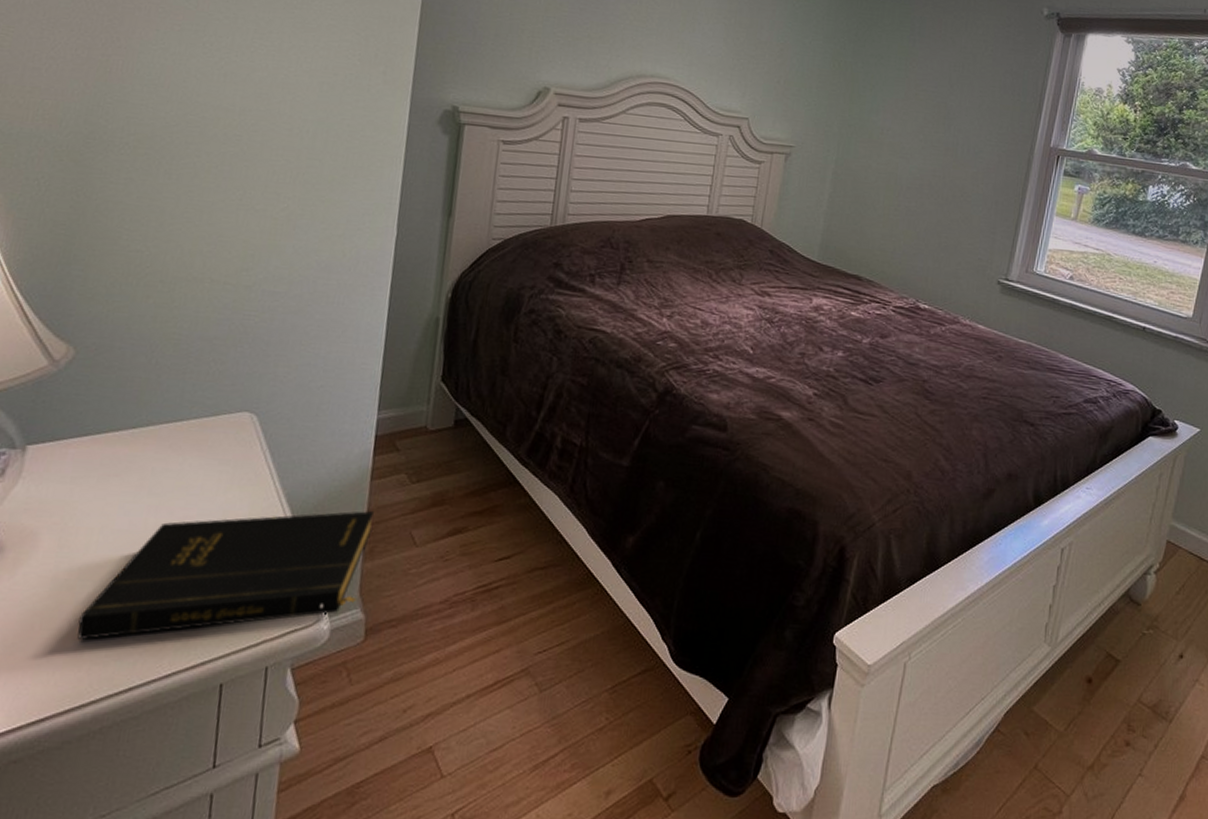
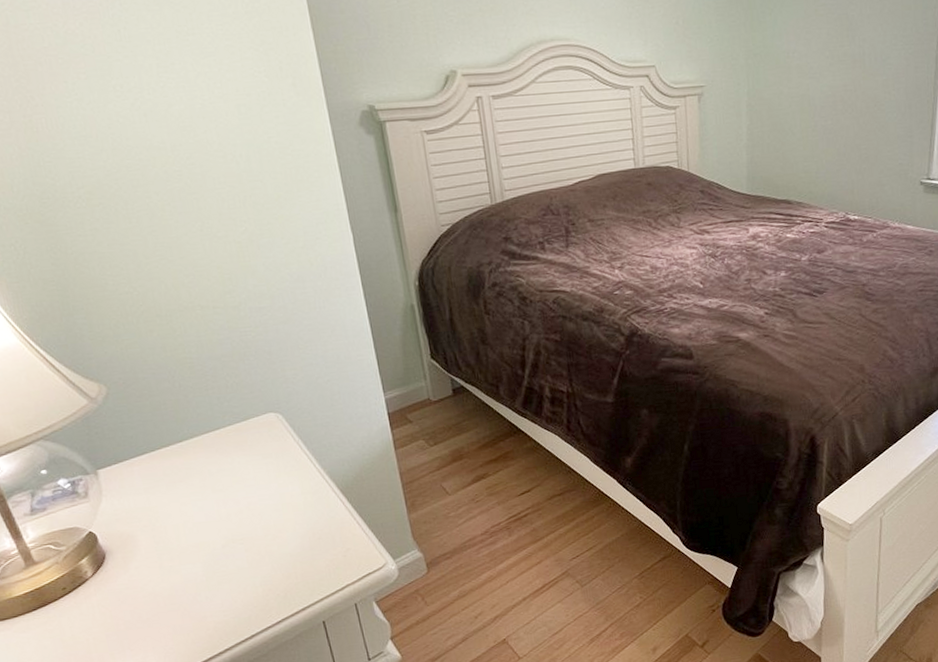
book: present [77,511,374,641] -> none [192,474,413,609]

